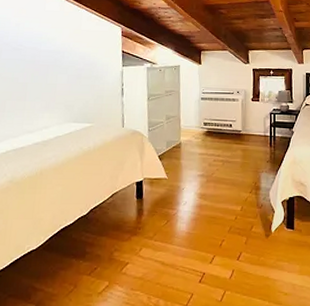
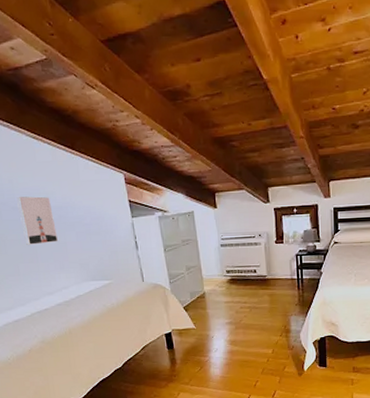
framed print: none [18,38,50,84] -> present [16,196,59,245]

